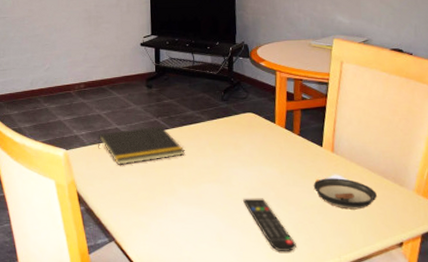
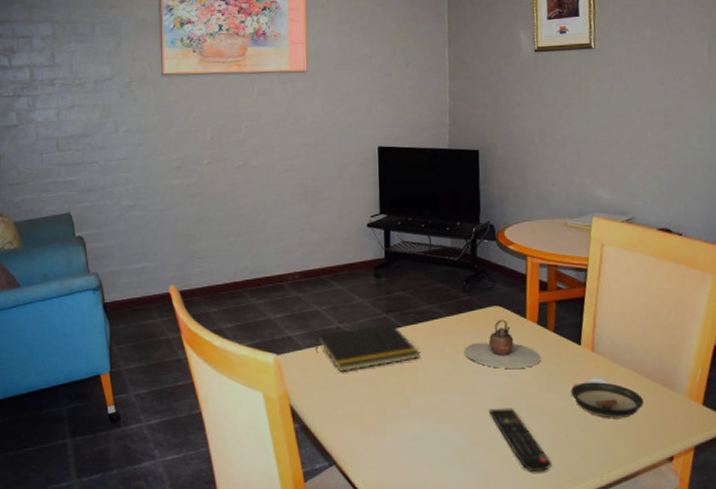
teapot: none [222,124,288,165] -> present [464,319,542,368]

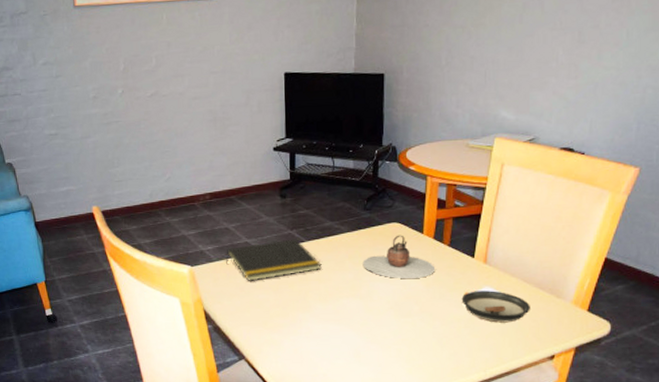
remote control: present [489,408,552,473] -> none [384,313,439,367]

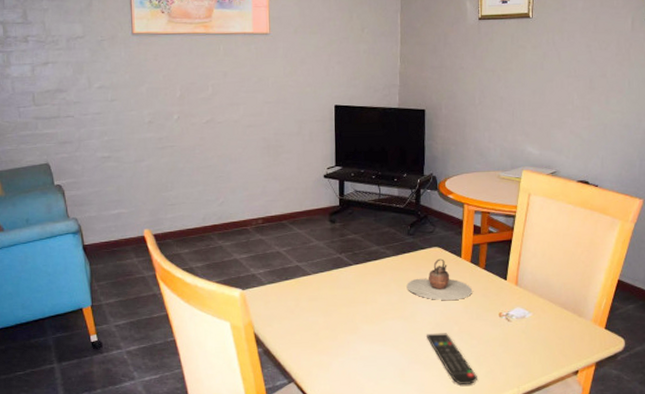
notepad: present [226,239,322,281] -> none [277,262,369,304]
remote control: none [384,313,439,367] -> present [427,333,477,385]
saucer: present [461,290,530,323] -> none [496,311,556,341]

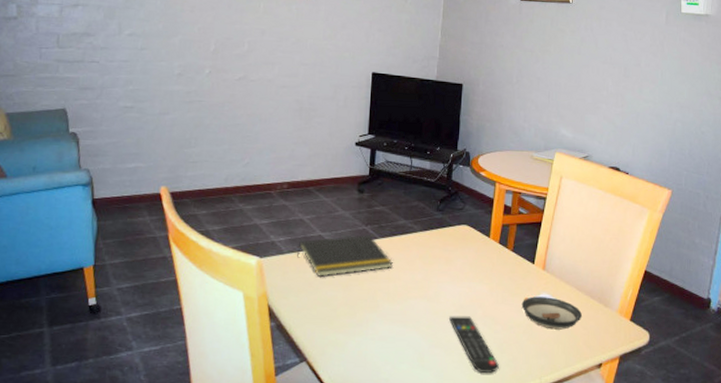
notepad: none [277,262,369,304] -> present [297,235,393,277]
teapot: present [406,259,473,300] -> none [432,237,500,281]
saucer: none [496,311,556,341] -> present [521,296,582,330]

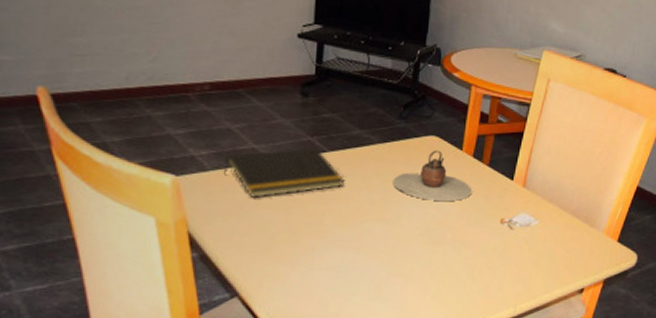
teapot: none [432,237,500,281] -> present [392,150,473,201]
remote control: present [449,316,499,374] -> none [412,240,469,304]
saucer: present [521,296,582,330] -> none [496,217,565,253]

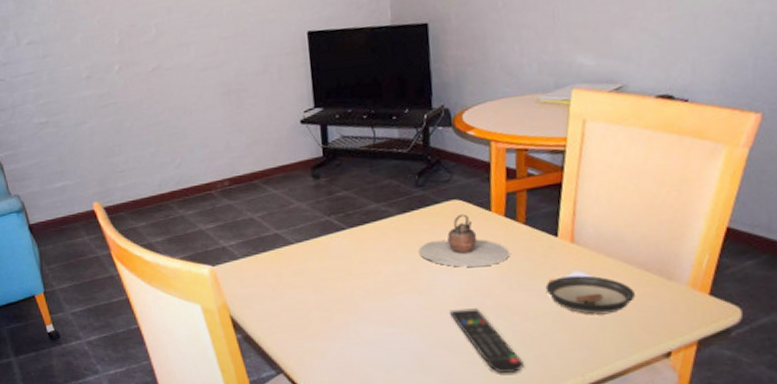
notepad: present [224,147,345,198] -> none [253,226,369,280]
remote control: none [412,240,469,304] -> present [450,308,524,374]
saucer: none [496,217,565,253] -> present [545,275,635,315]

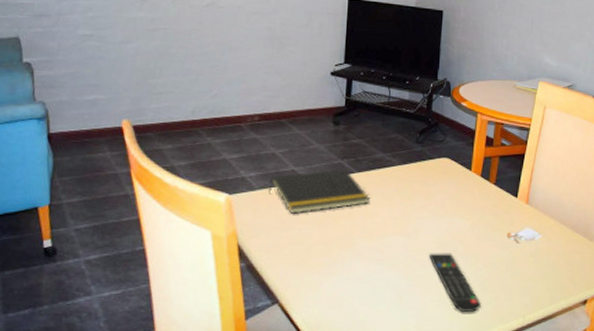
notepad: none [253,226,369,280] -> present [269,169,370,214]
teapot: present [418,214,510,267] -> none [411,170,481,216]
saucer: present [545,275,635,315] -> none [504,231,566,266]

